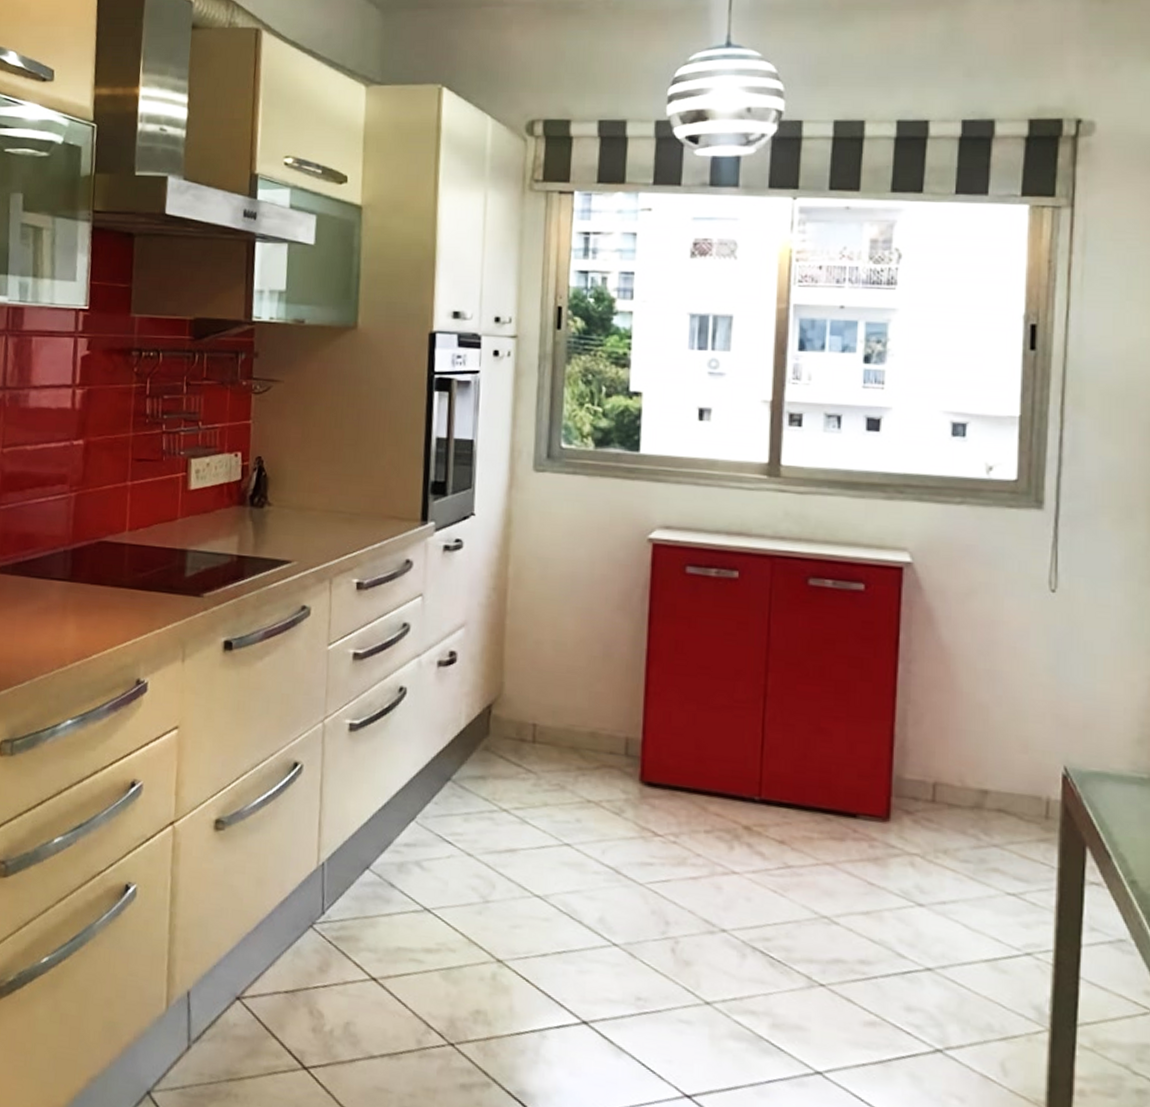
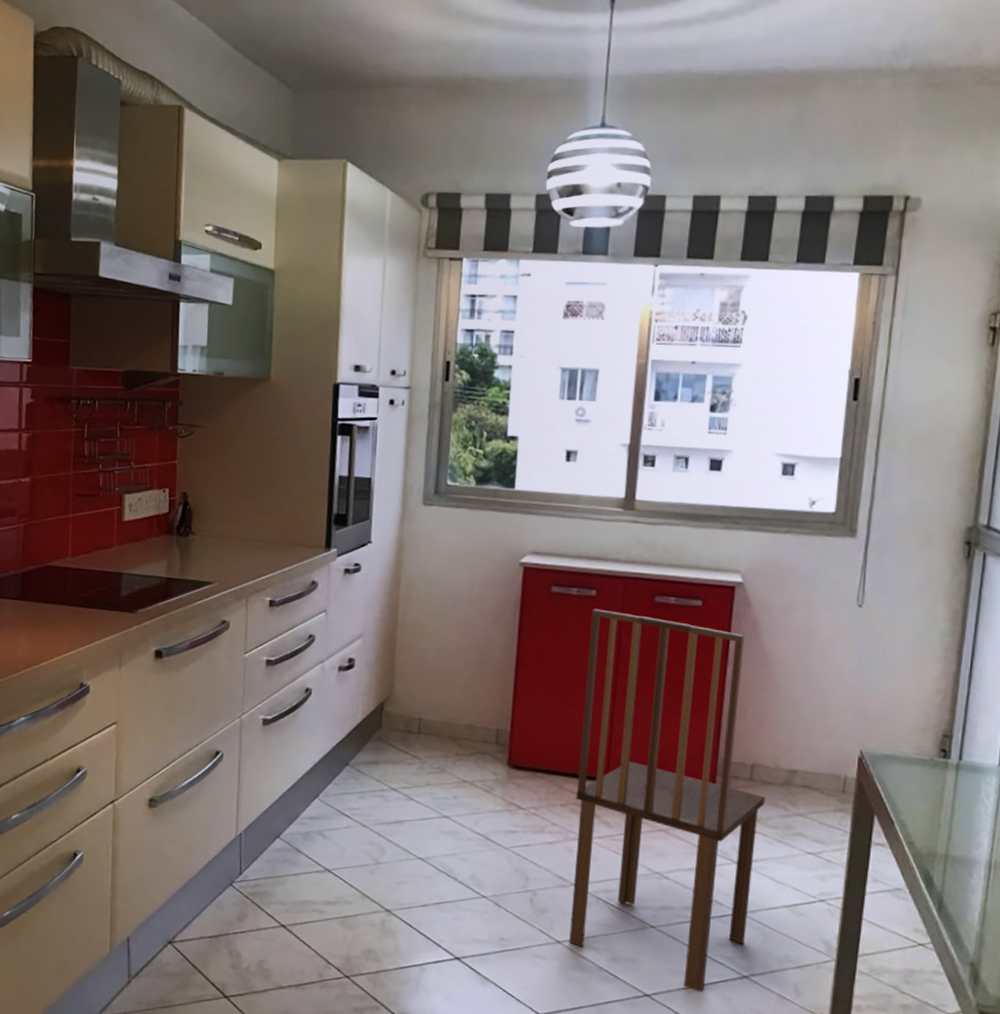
dining chair: none [720,593,952,1070] -> present [569,608,766,993]

